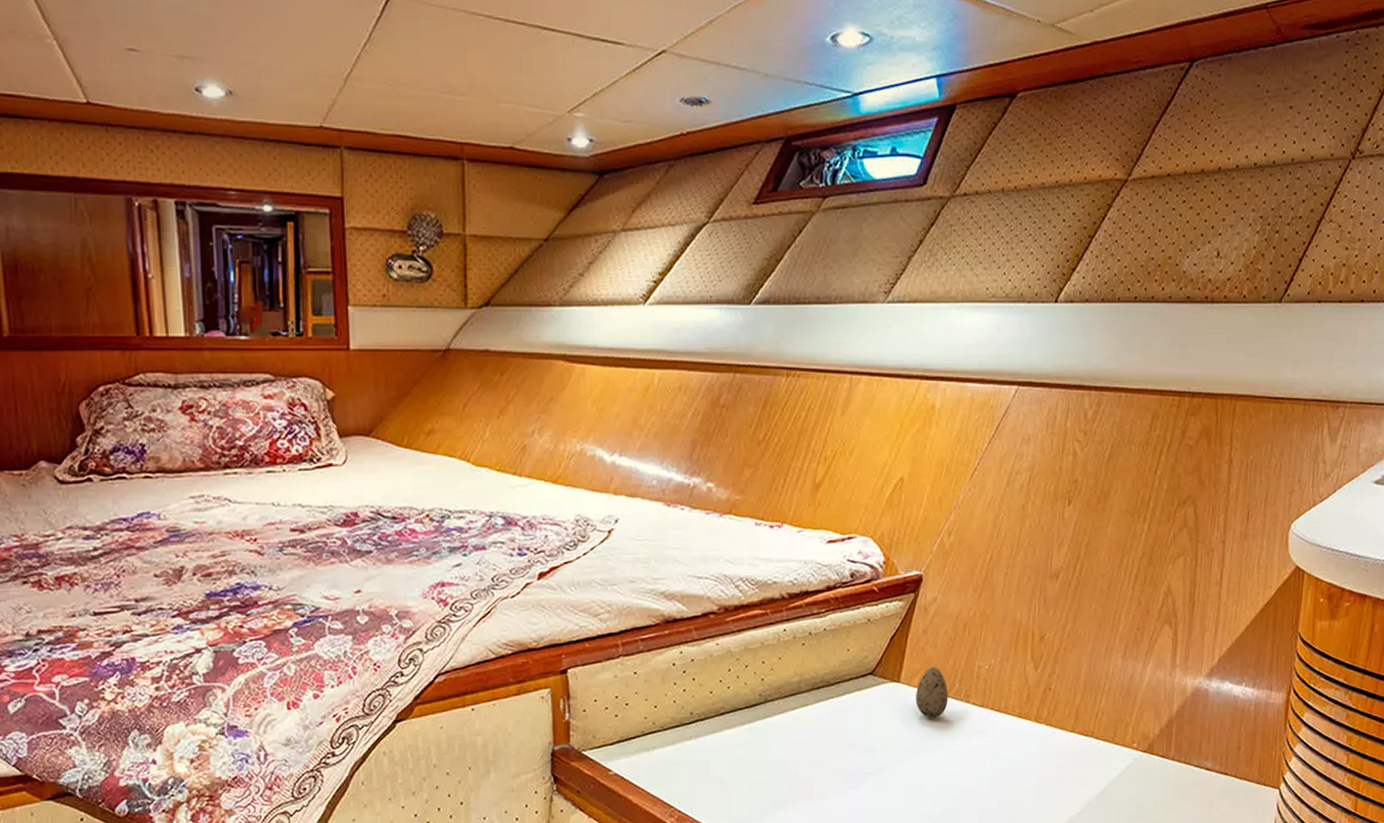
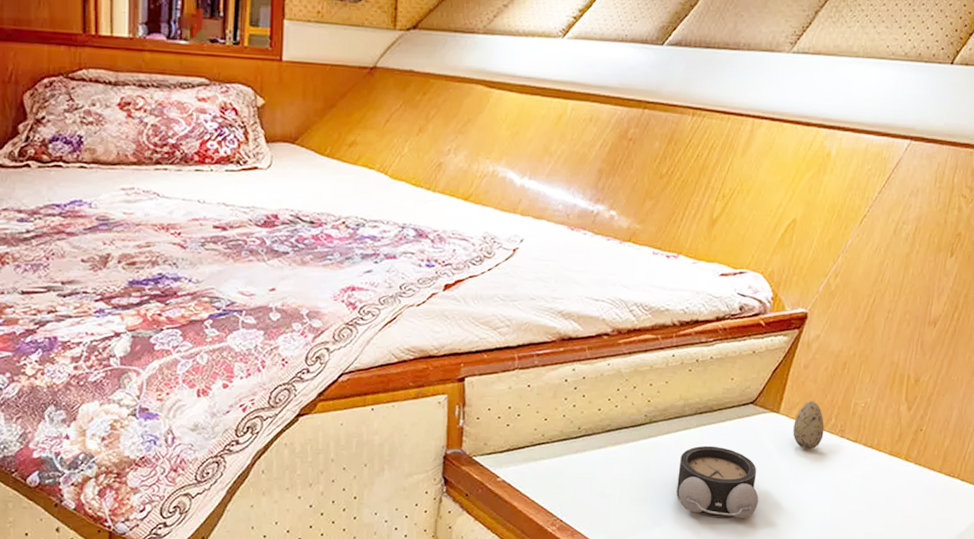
alarm clock: none [798,721,885,797] -> present [676,445,759,519]

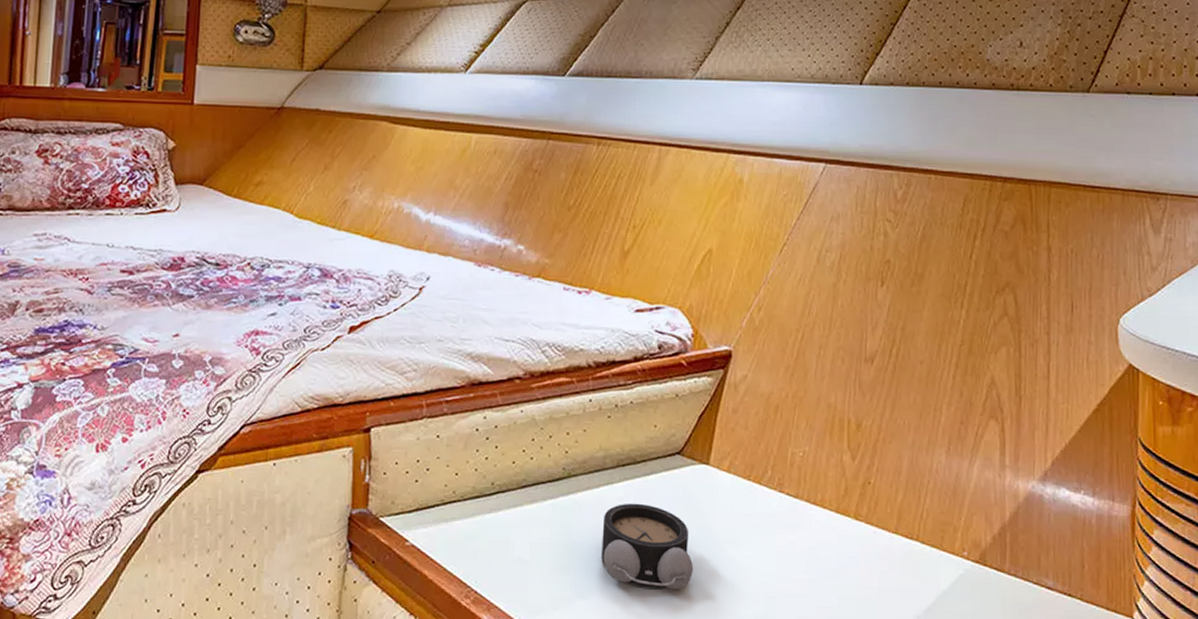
decorative egg: present [793,401,825,450] -> none [726,450,760,507]

